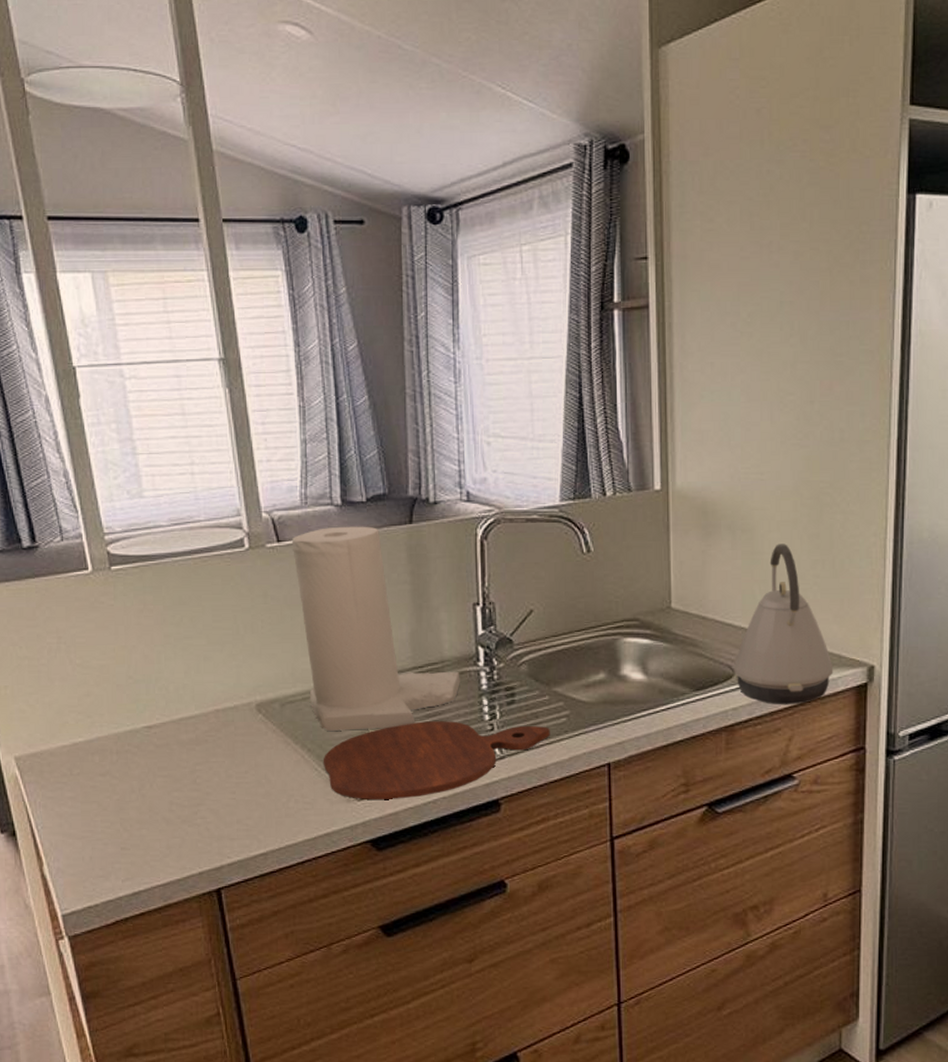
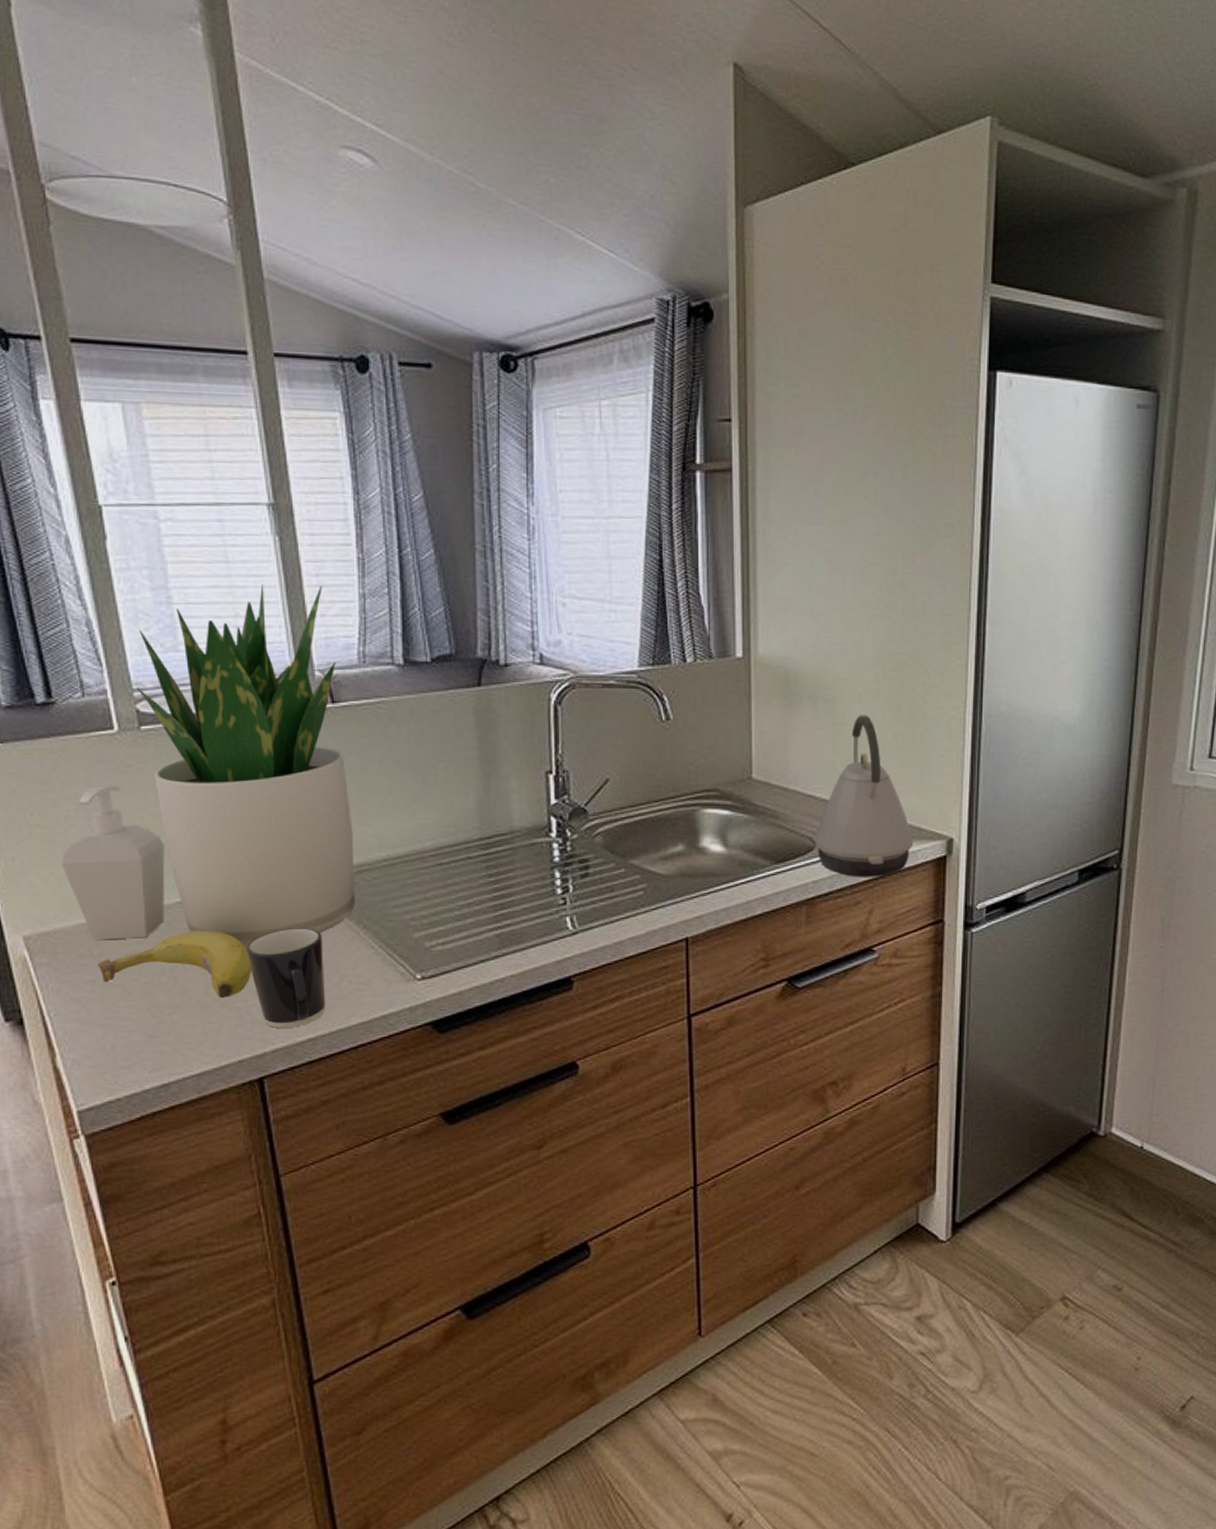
soap bottle: none [46,621,134,761] -> present [61,786,165,941]
fruit: none [78,752,210,815] -> present [98,929,252,998]
planter: none [107,433,300,768] -> present [136,584,355,947]
mug: none [204,751,275,843] -> present [245,928,326,1028]
paper towel: present [292,526,460,731] -> none [349,687,531,906]
cutting board: present [323,721,550,799] -> none [380,895,626,979]

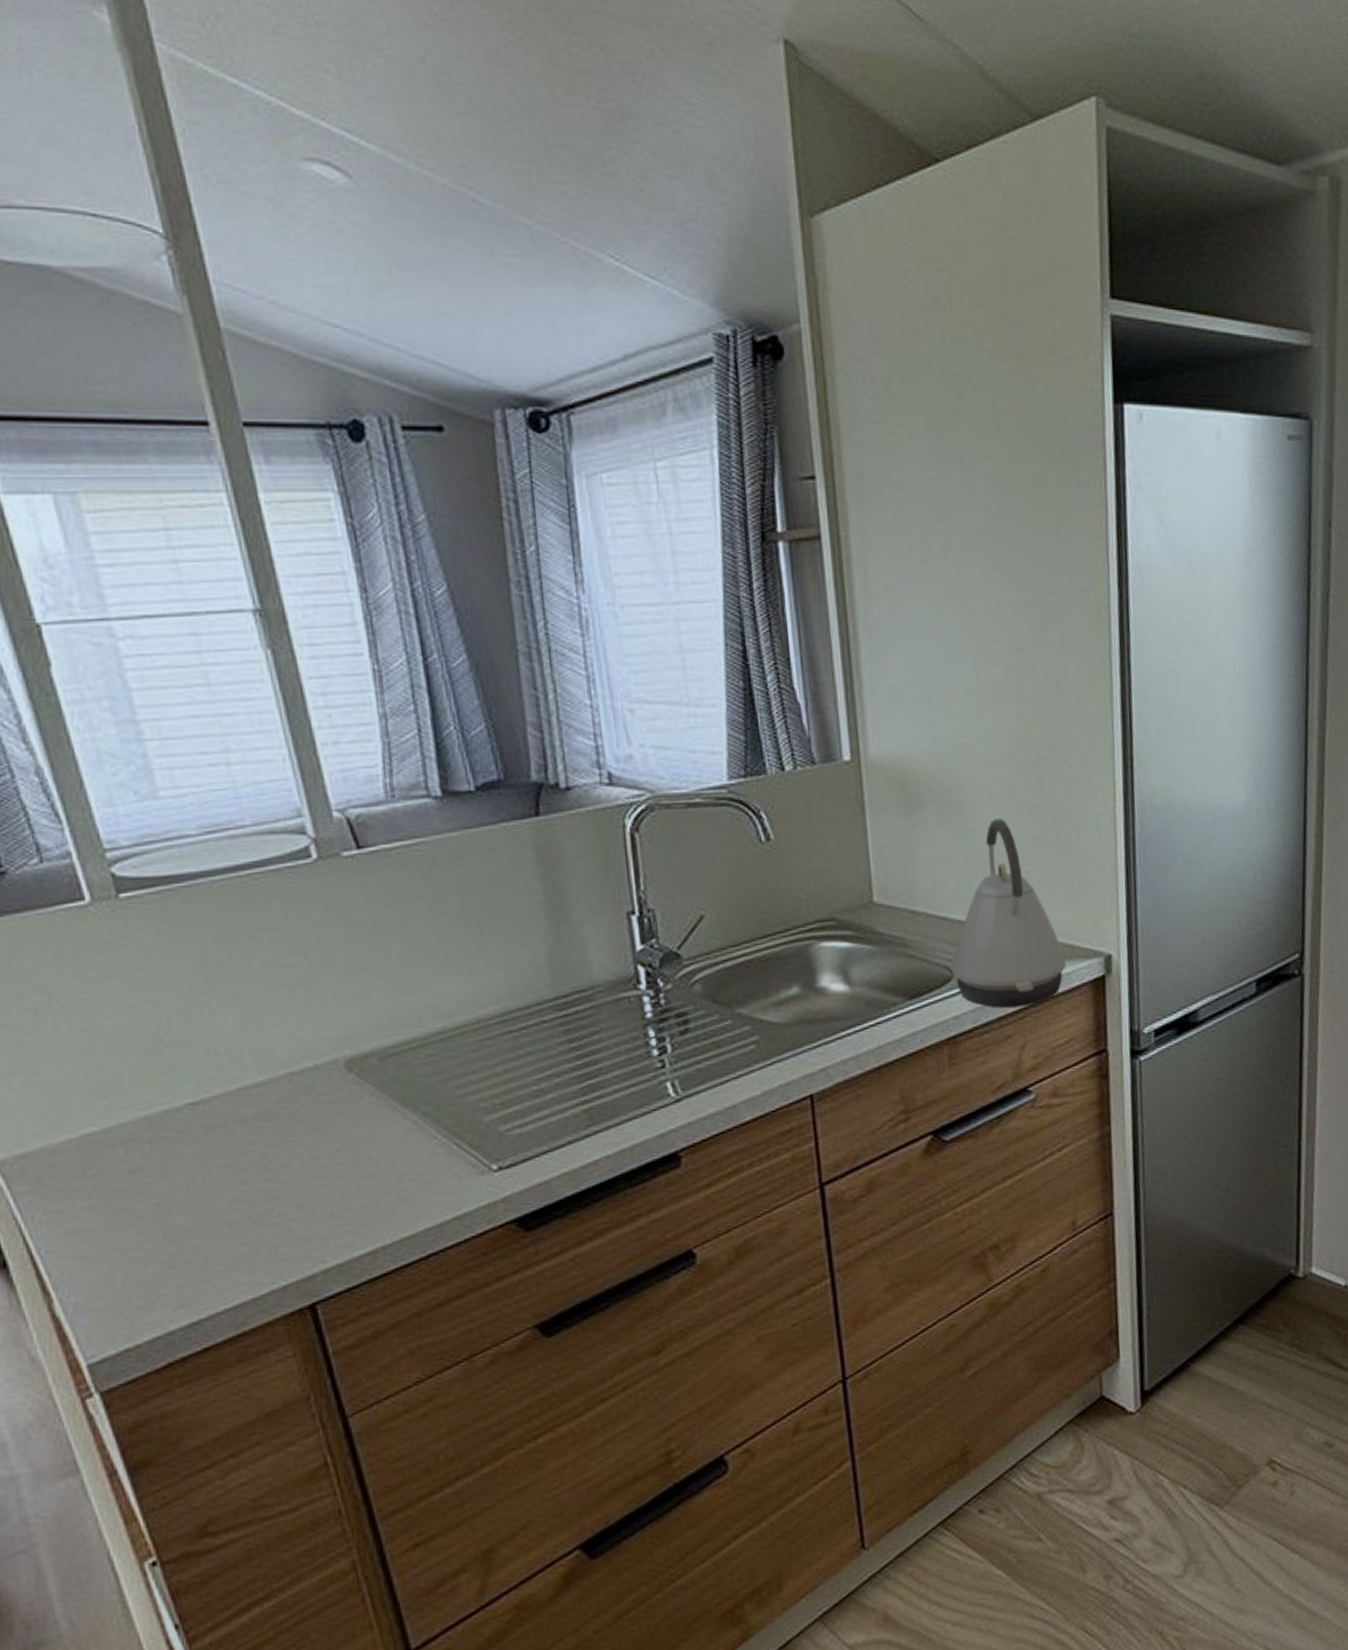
soap bottle: present [61,786,165,941] -> none [35,969,174,1159]
fruit: present [98,929,252,998] -> none [95,1134,290,1214]
planter: present [136,584,355,947] -> none [105,707,409,1151]
mug: present [245,928,326,1028] -> none [278,1121,385,1243]

